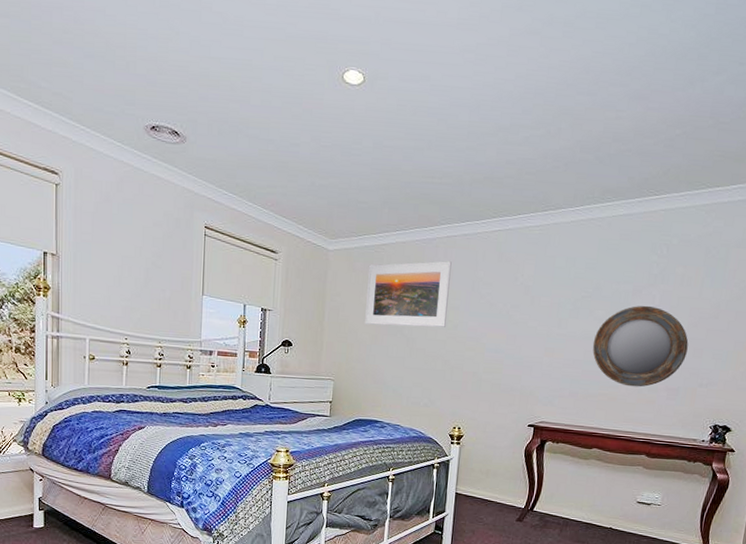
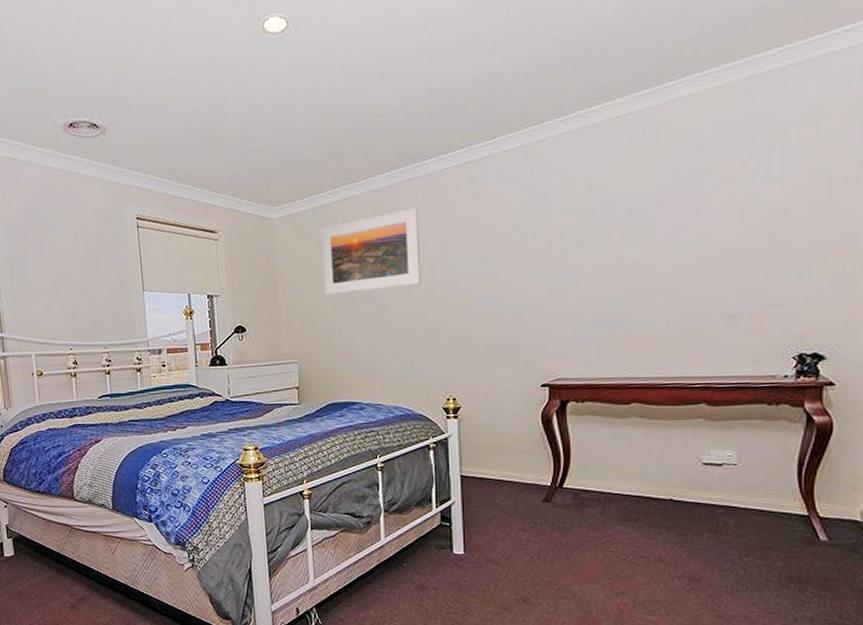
home mirror: present [592,305,689,387] -> none [612,217,745,322]

